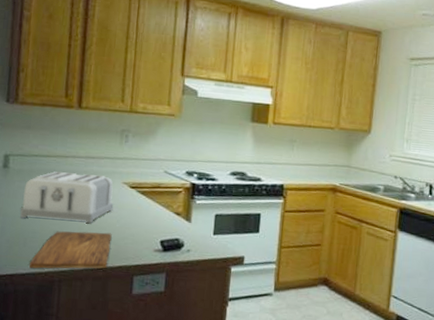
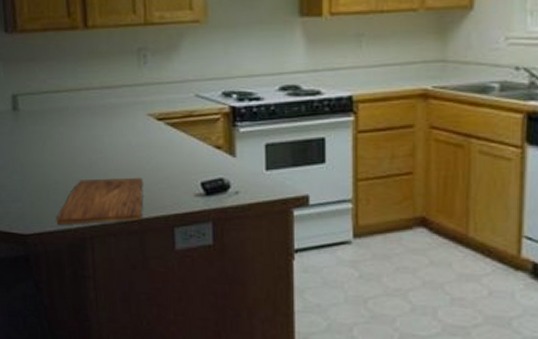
toaster: present [20,172,114,224] -> none [38,108,140,169]

